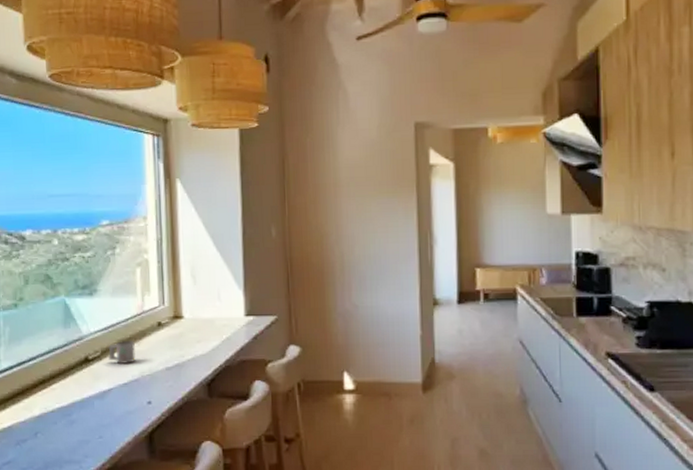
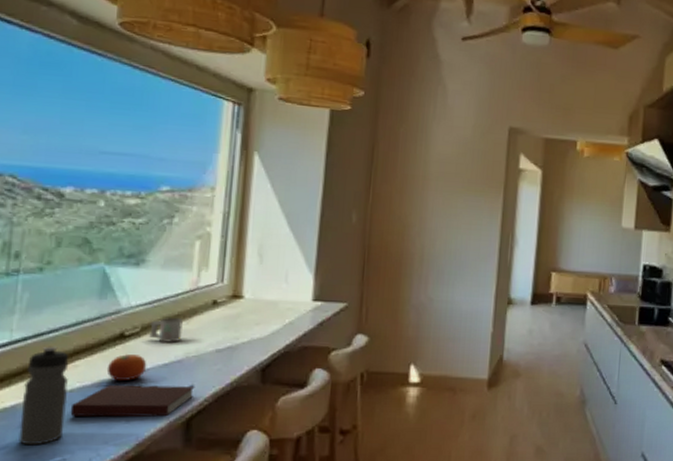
water bottle: none [16,372,52,460] -> present [19,346,69,446]
notebook: none [54,403,153,433] -> present [70,385,195,417]
fruit: none [78,376,110,401] -> present [106,354,147,382]

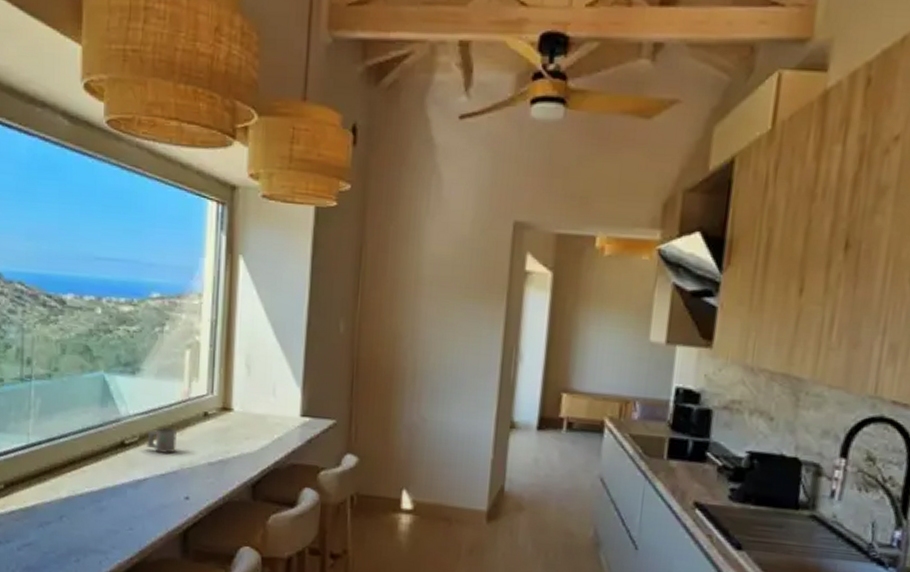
water bottle: present [19,346,69,446] -> none [40,451,79,545]
notebook: present [70,385,195,417] -> none [81,492,190,527]
fruit: present [106,354,147,382] -> none [110,462,146,489]

